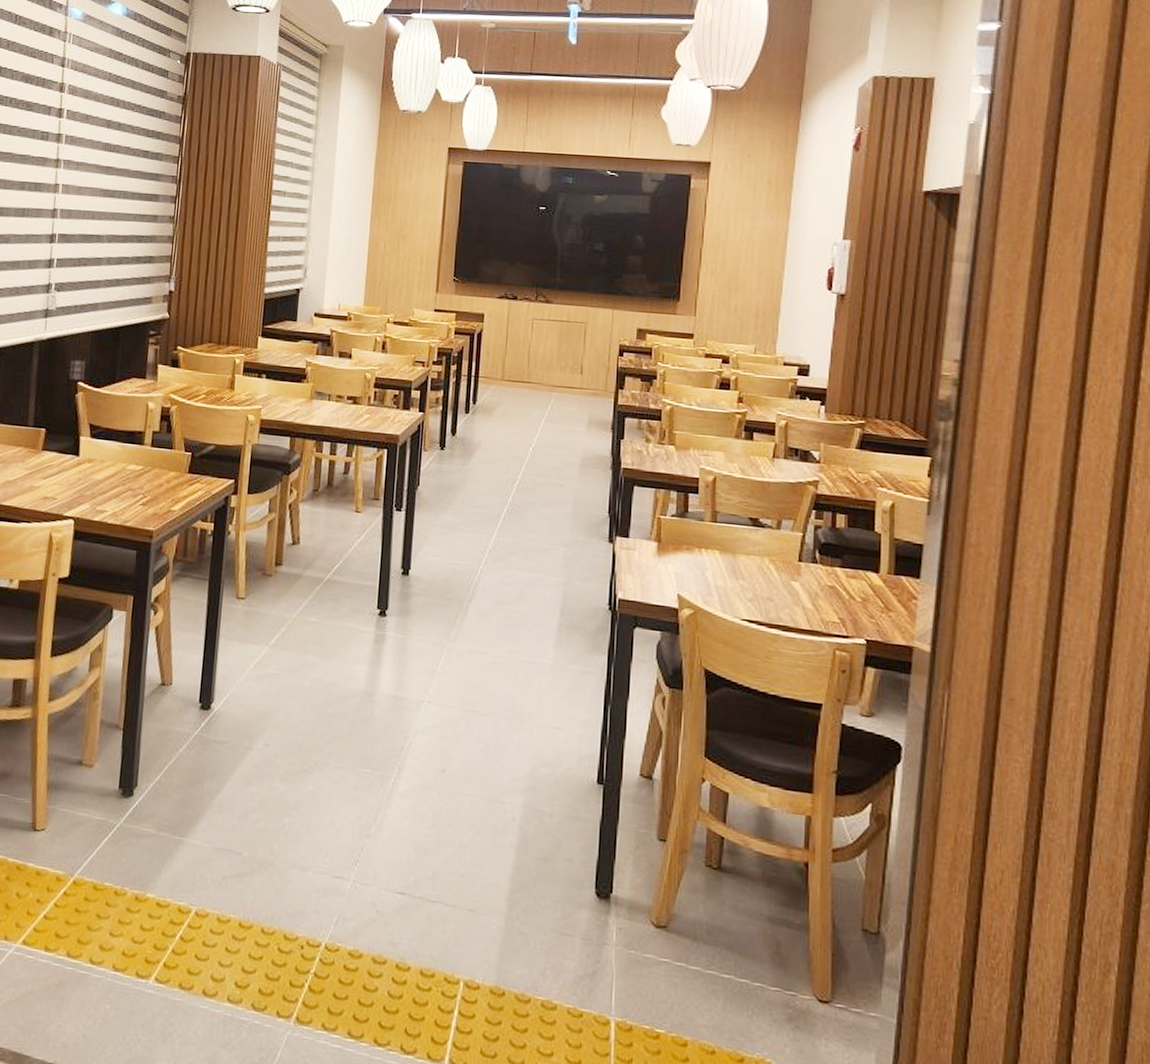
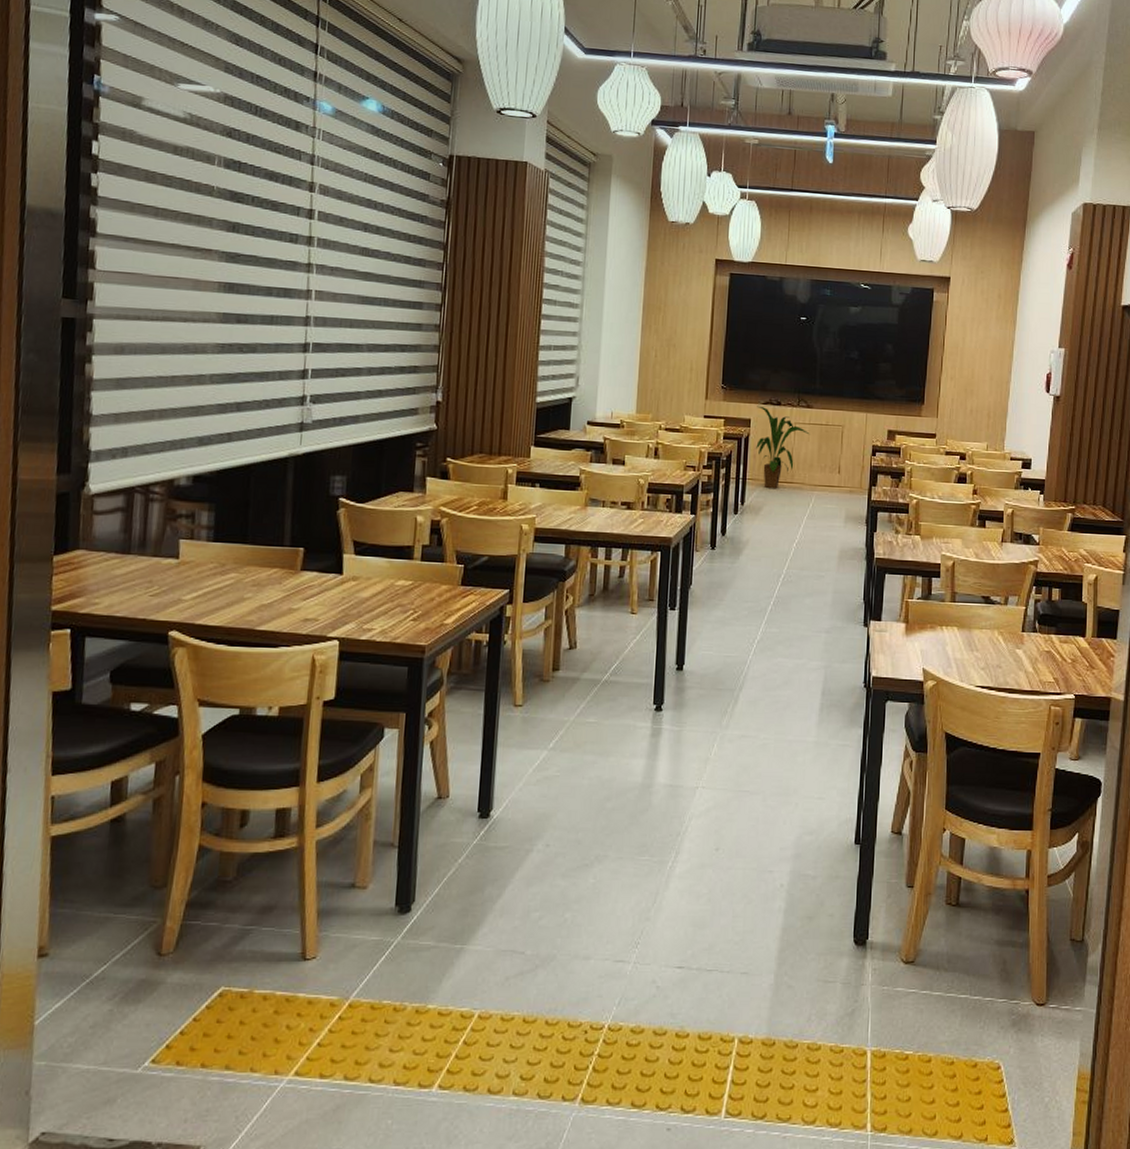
house plant: none [490,299,549,389] -> present [756,405,810,489]

